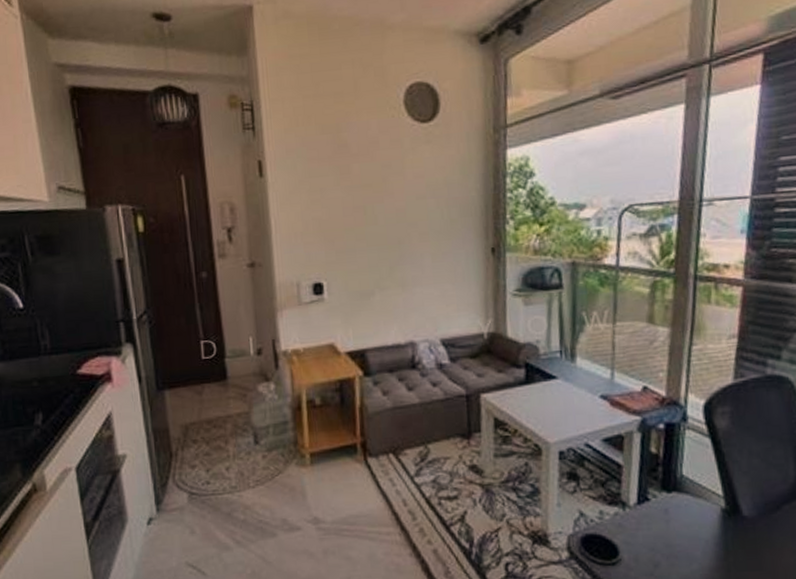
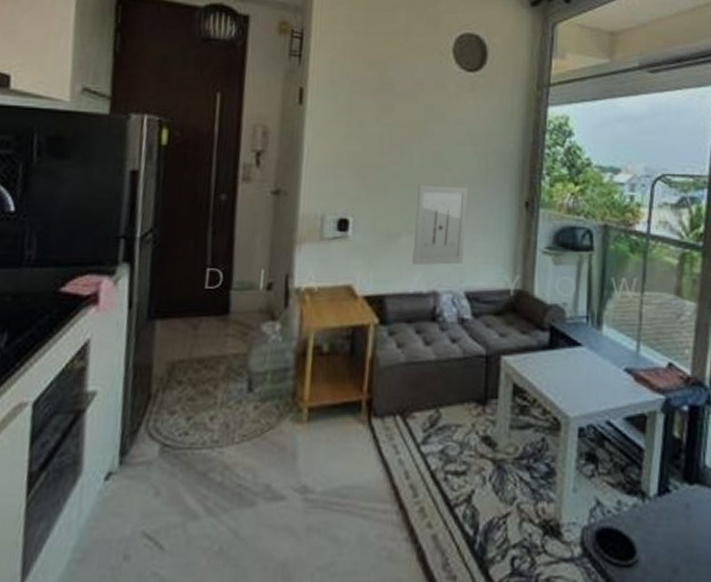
wall art: none [385,240,436,319] -> present [413,185,468,265]

